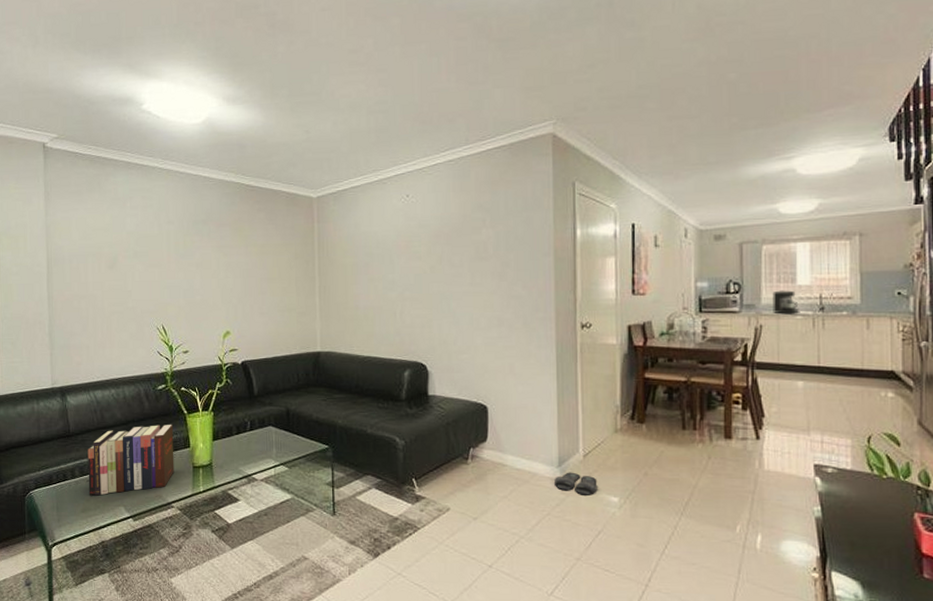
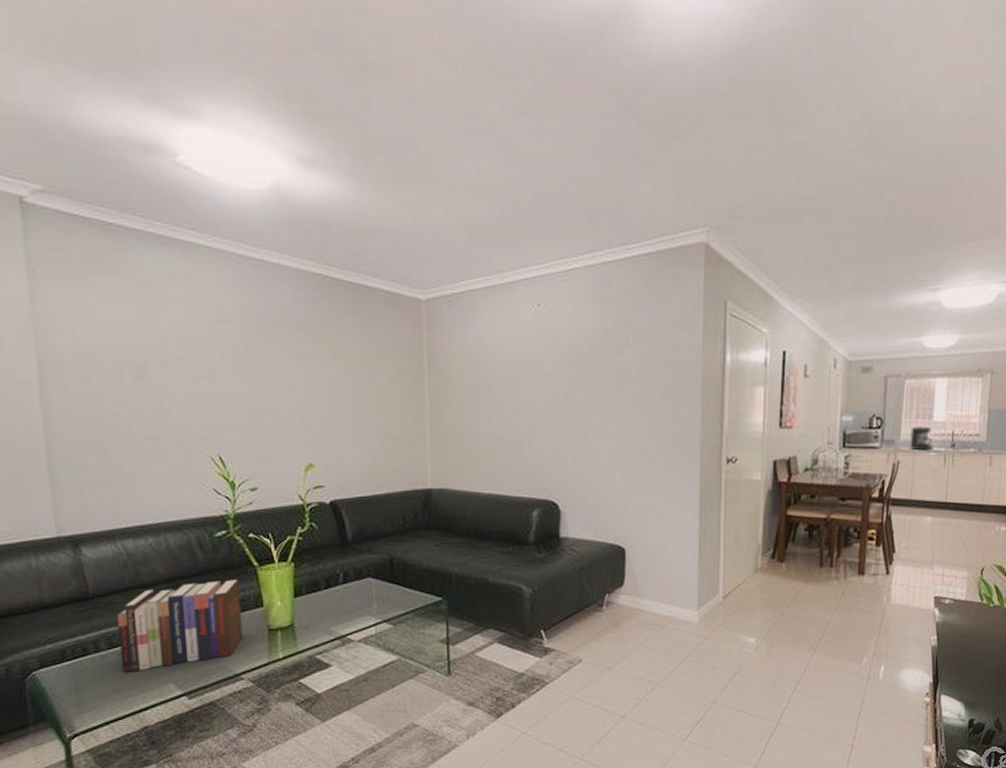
slippers: present [555,472,599,495] -> none [693,614,737,638]

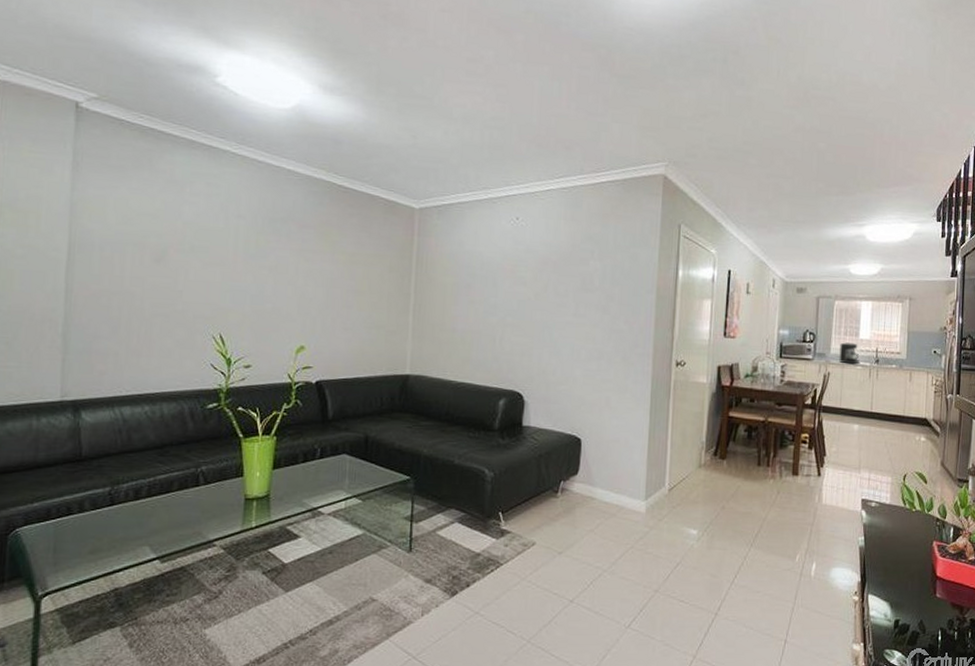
books: present [117,578,243,672] -> none [101,448,224,533]

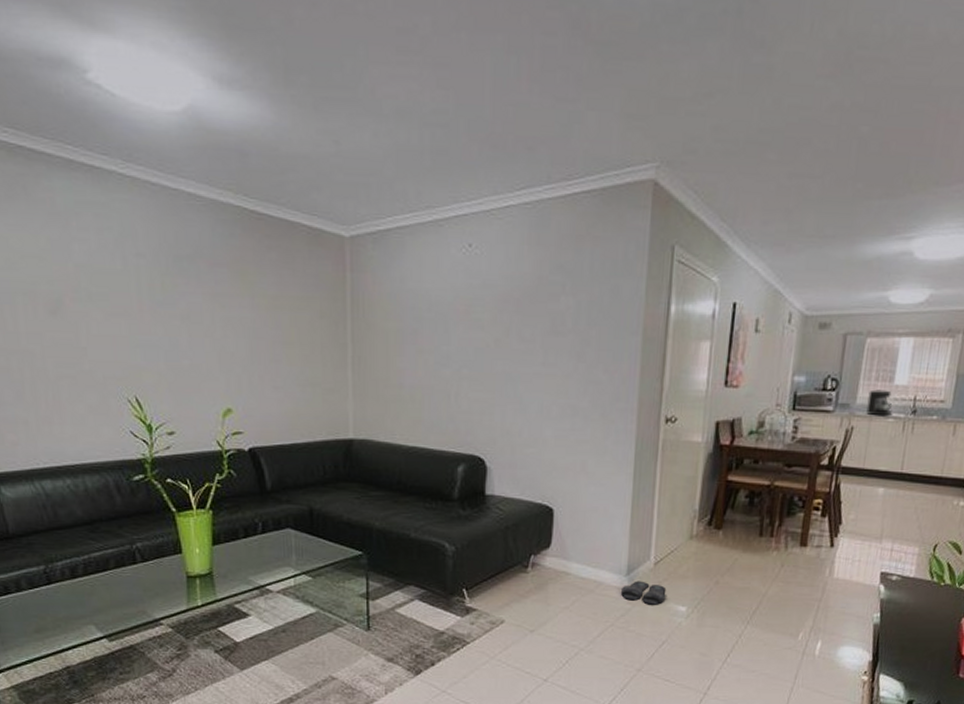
slippers: none [640,505,681,528] -> present [621,581,668,605]

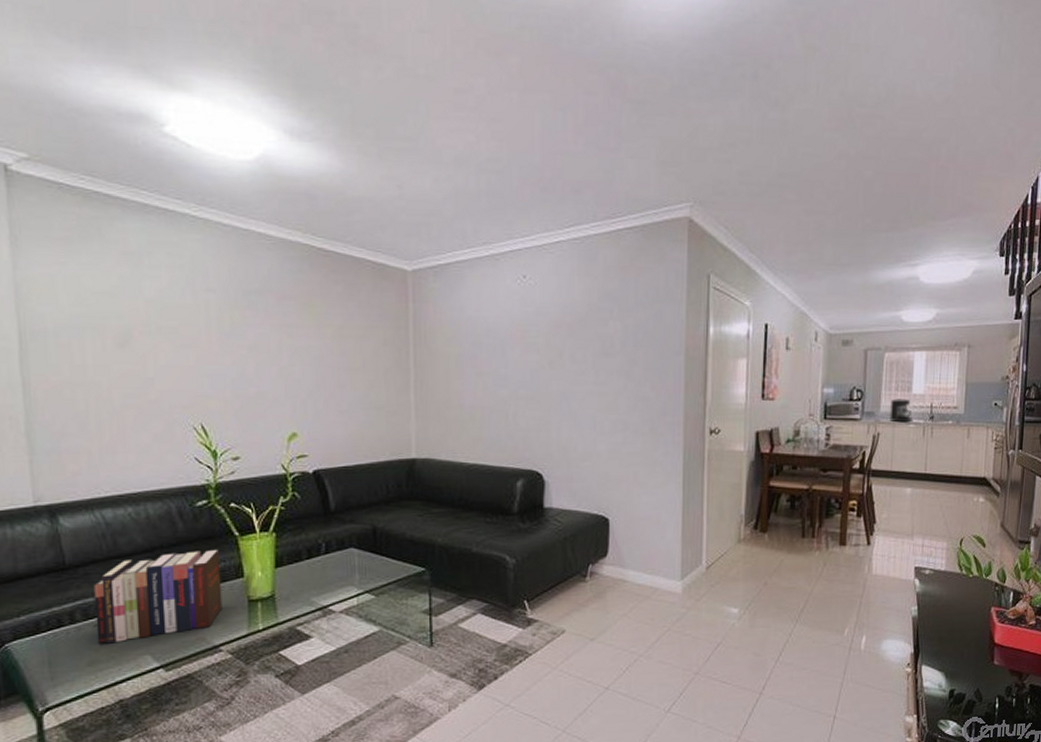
books: none [37,524,162,612] -> present [93,549,223,644]
slippers: present [621,581,668,605] -> none [676,585,720,608]

